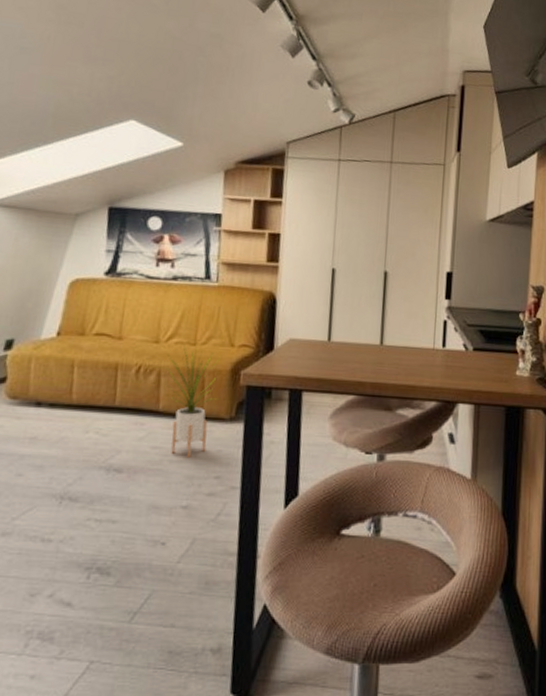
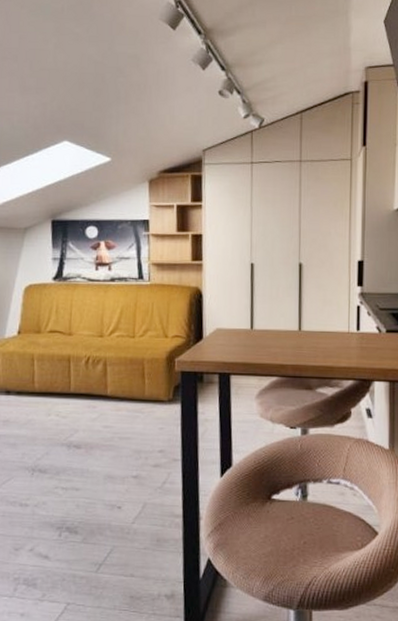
house plant: present [167,344,219,457] -> none [111,337,158,434]

